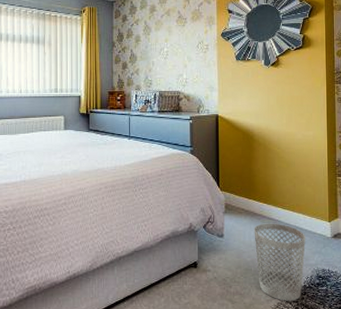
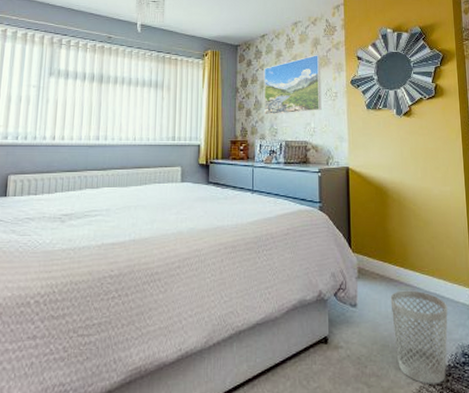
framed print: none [138,8,193,68] -> present [263,54,322,115]

